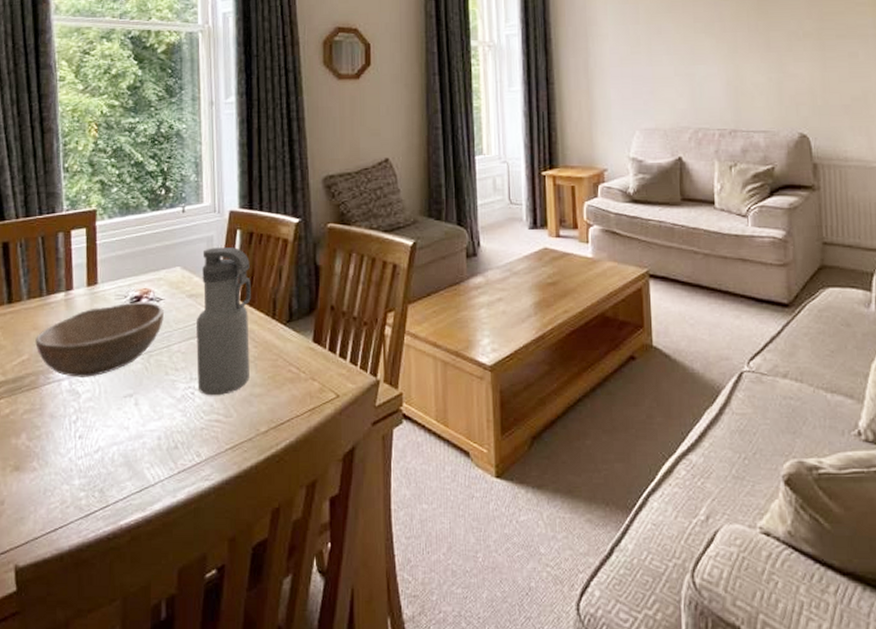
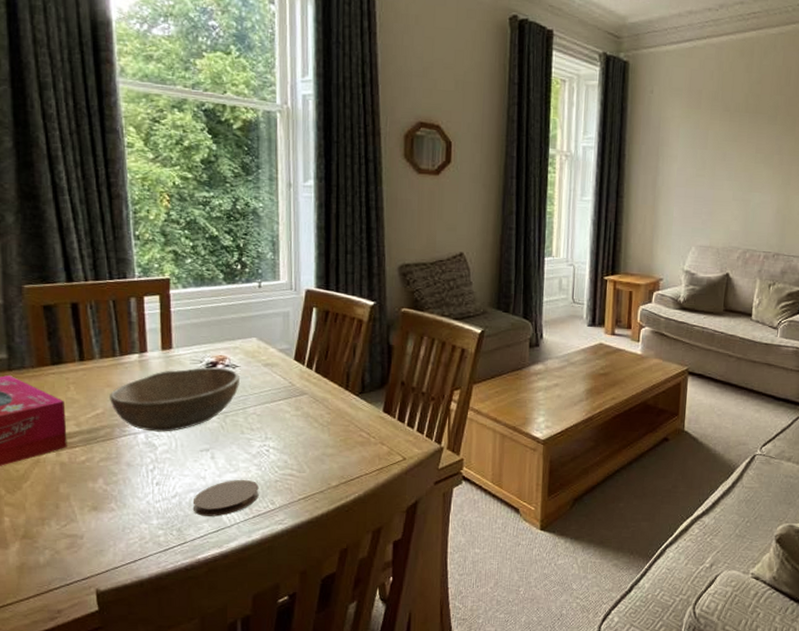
coaster: none [115,428,184,473] -> present [192,479,259,517]
water bottle: present [196,247,251,396] -> none [272,322,326,454]

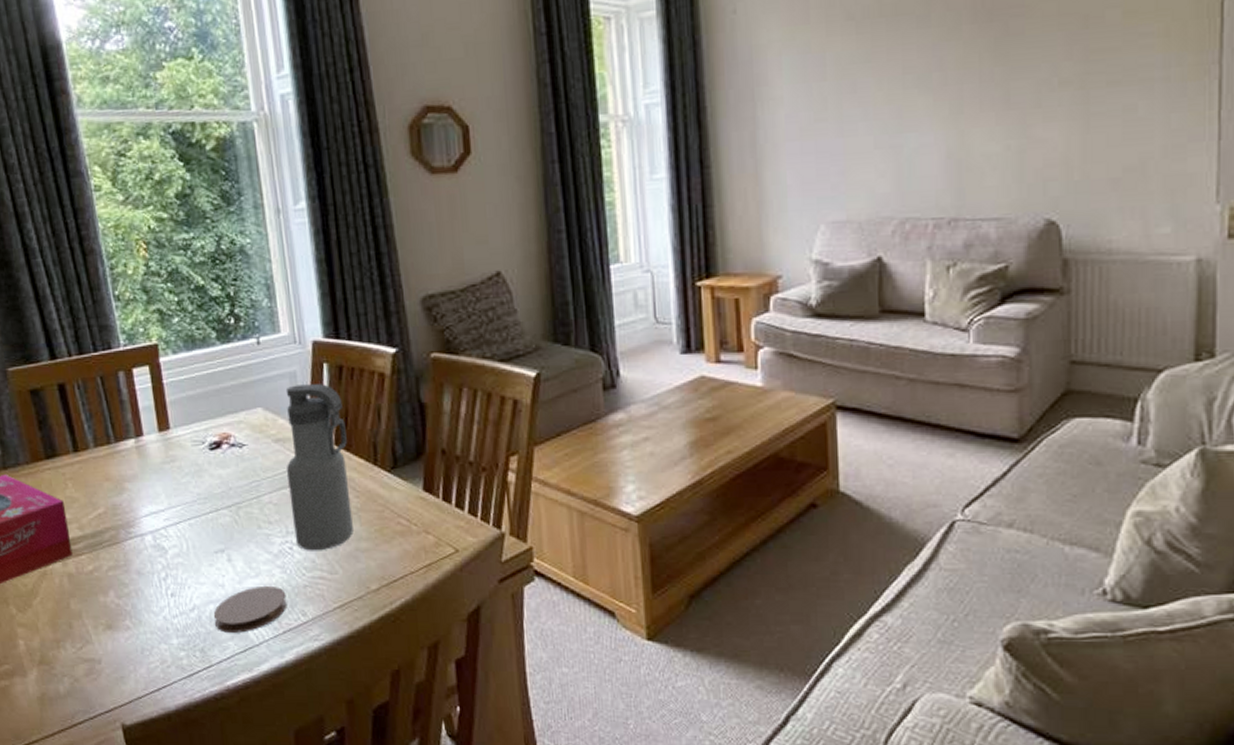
bowl: present [110,367,239,432] -> none [109,448,249,532]
water bottle: none [272,322,326,454] -> present [285,384,353,551]

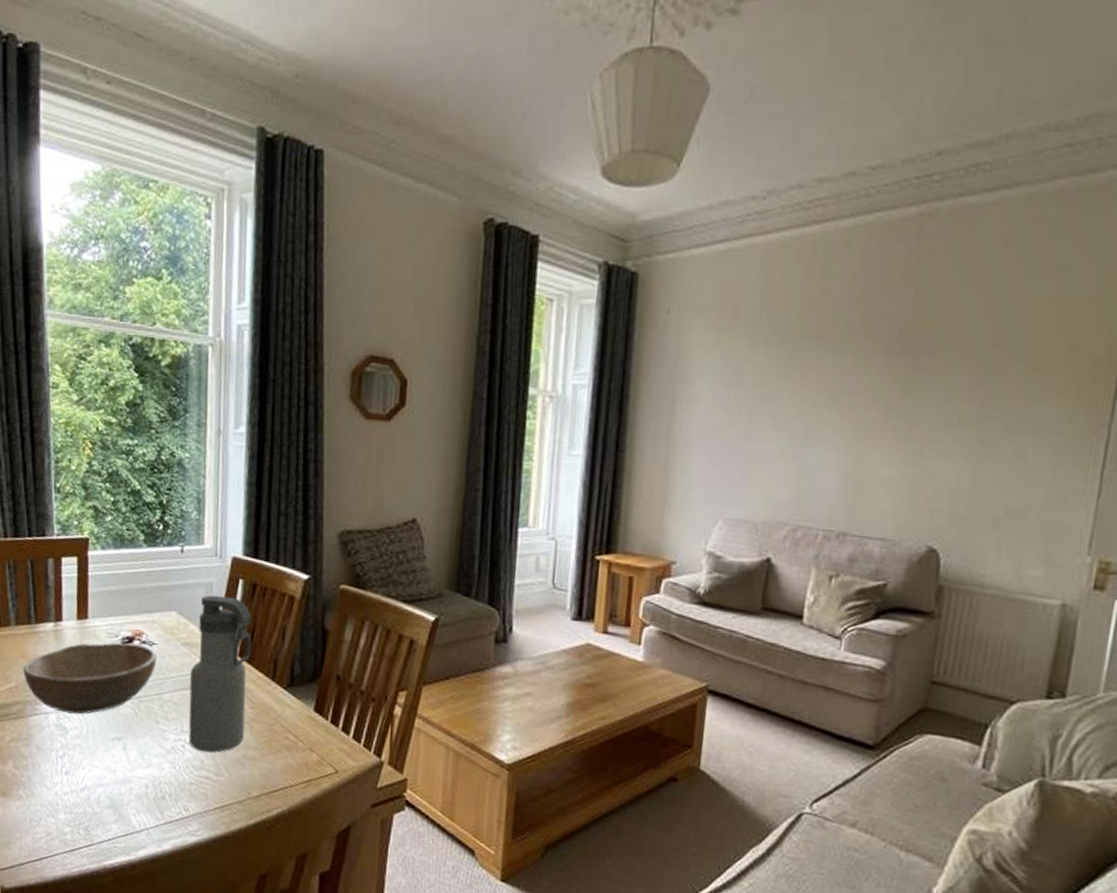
bowl: none [109,448,249,532] -> present [23,642,156,715]
coaster: present [213,585,287,633] -> none [101,777,172,818]

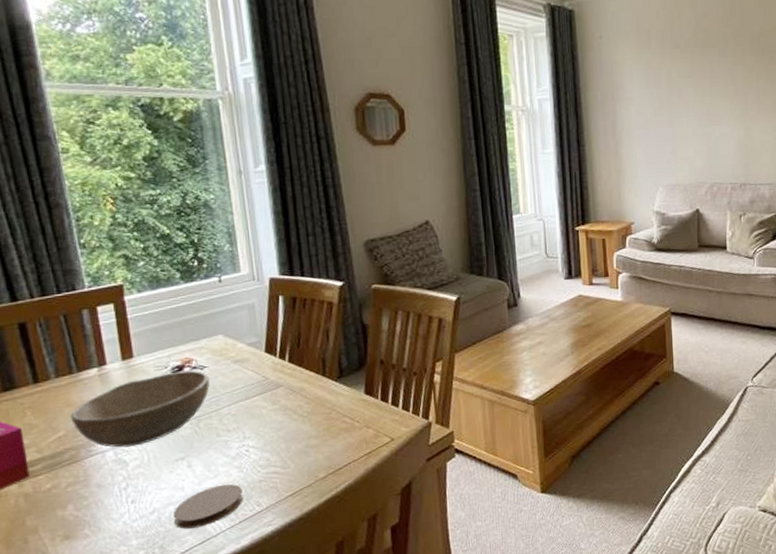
coaster: none [101,777,172,818] -> present [173,484,243,529]
water bottle: present [188,595,251,753] -> none [244,313,304,452]

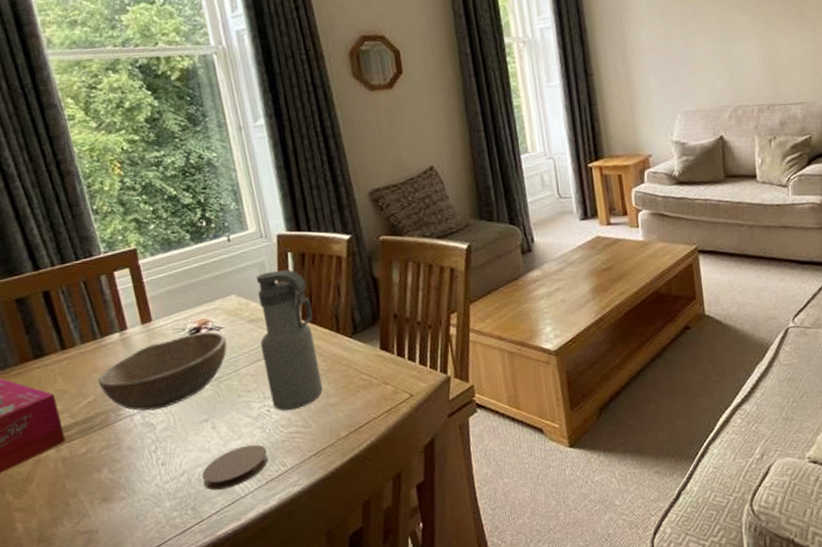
water bottle: none [244,313,304,452] -> present [256,269,323,411]

